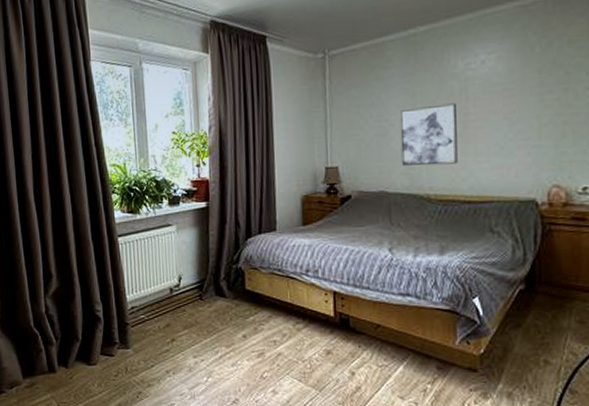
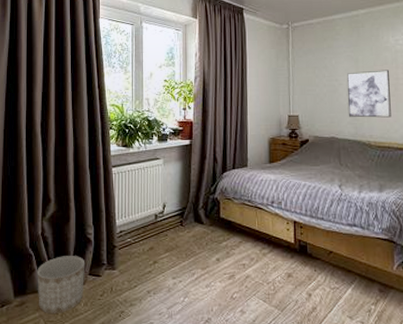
planter: none [44,335,96,394] -> present [37,256,86,313]

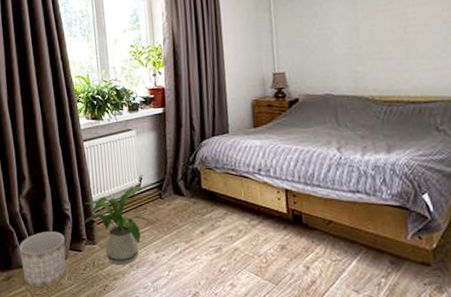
house plant: none [102,213,177,292] -> present [80,186,158,266]
wall art: present [347,70,391,118] -> none [342,9,400,70]

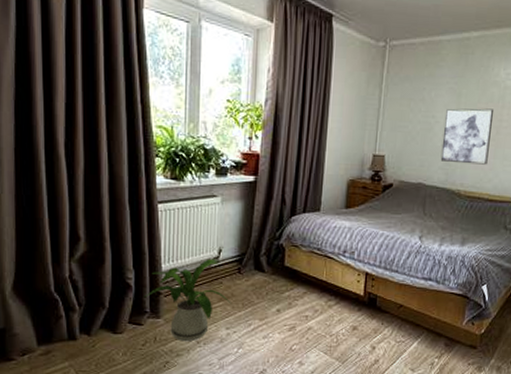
planter: present [19,232,66,287] -> none [65,302,124,363]
wall art: none [342,9,400,70] -> present [440,108,493,165]

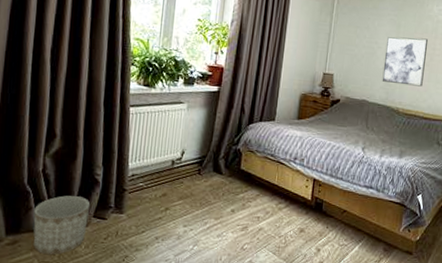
planter: none [65,302,124,363] -> present [33,195,91,254]
house plant: present [144,259,233,342] -> none [110,159,191,237]

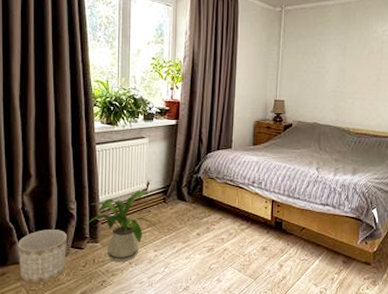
house plant: none [110,159,191,237] -> present [84,190,159,263]
wall art: present [382,37,428,87] -> none [331,59,374,106]

